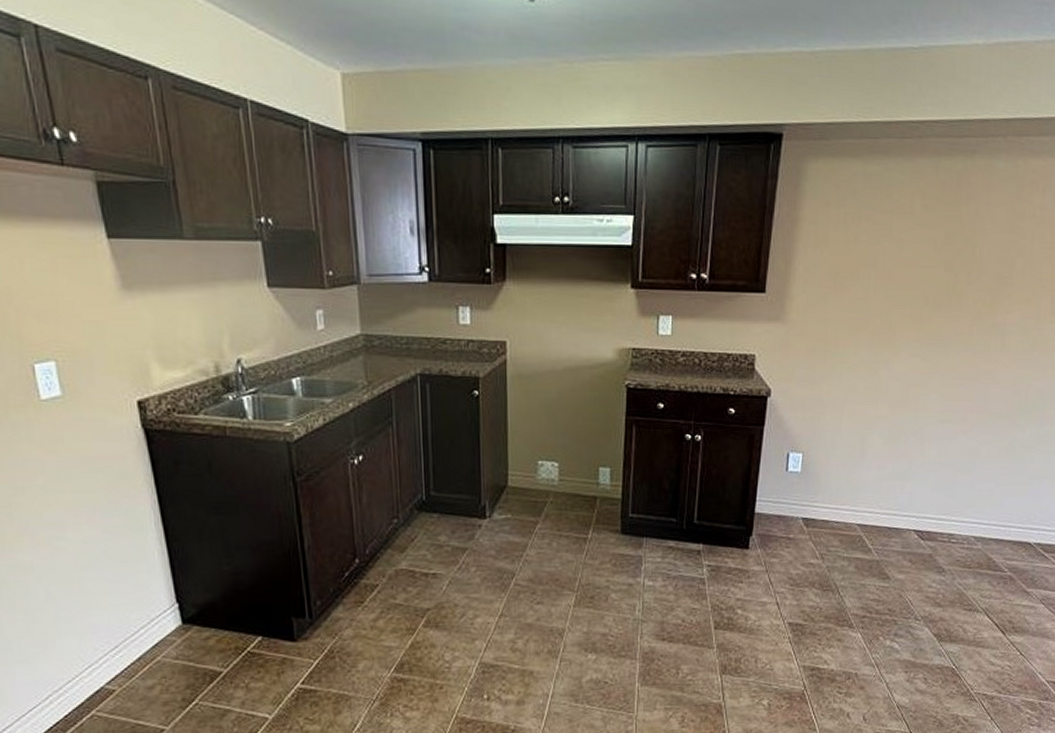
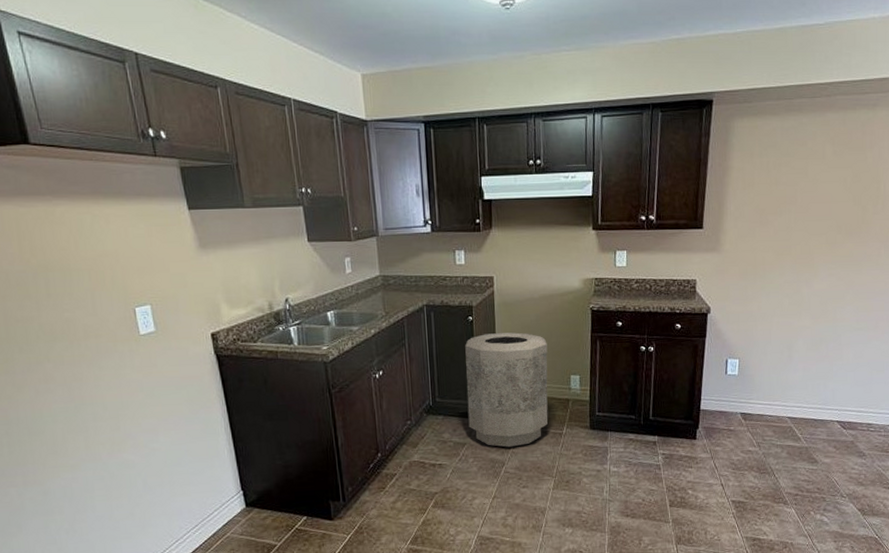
trash can: none [469,412,572,554] -> present [465,332,548,447]

